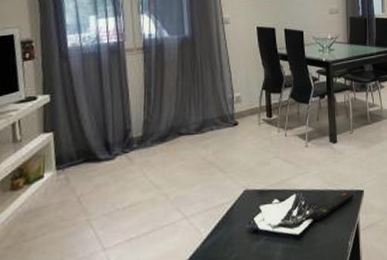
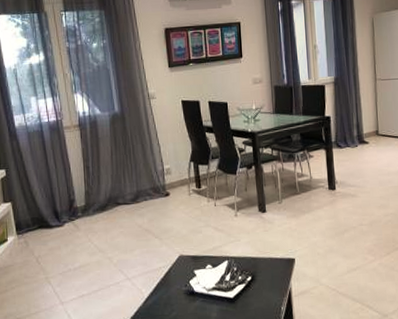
remote control: present [309,192,354,221] -> none [242,260,285,287]

